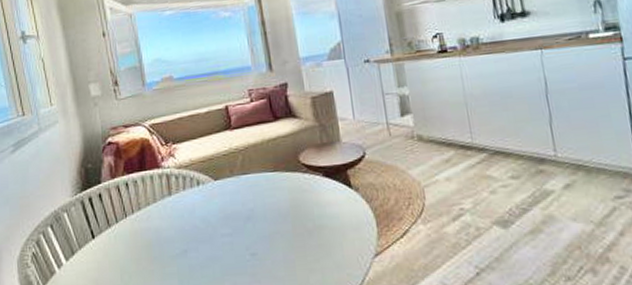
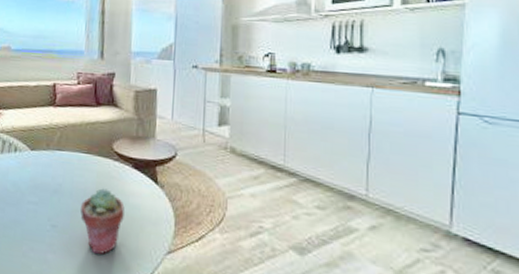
potted succulent: none [278,204,324,273] -> present [80,188,125,255]

